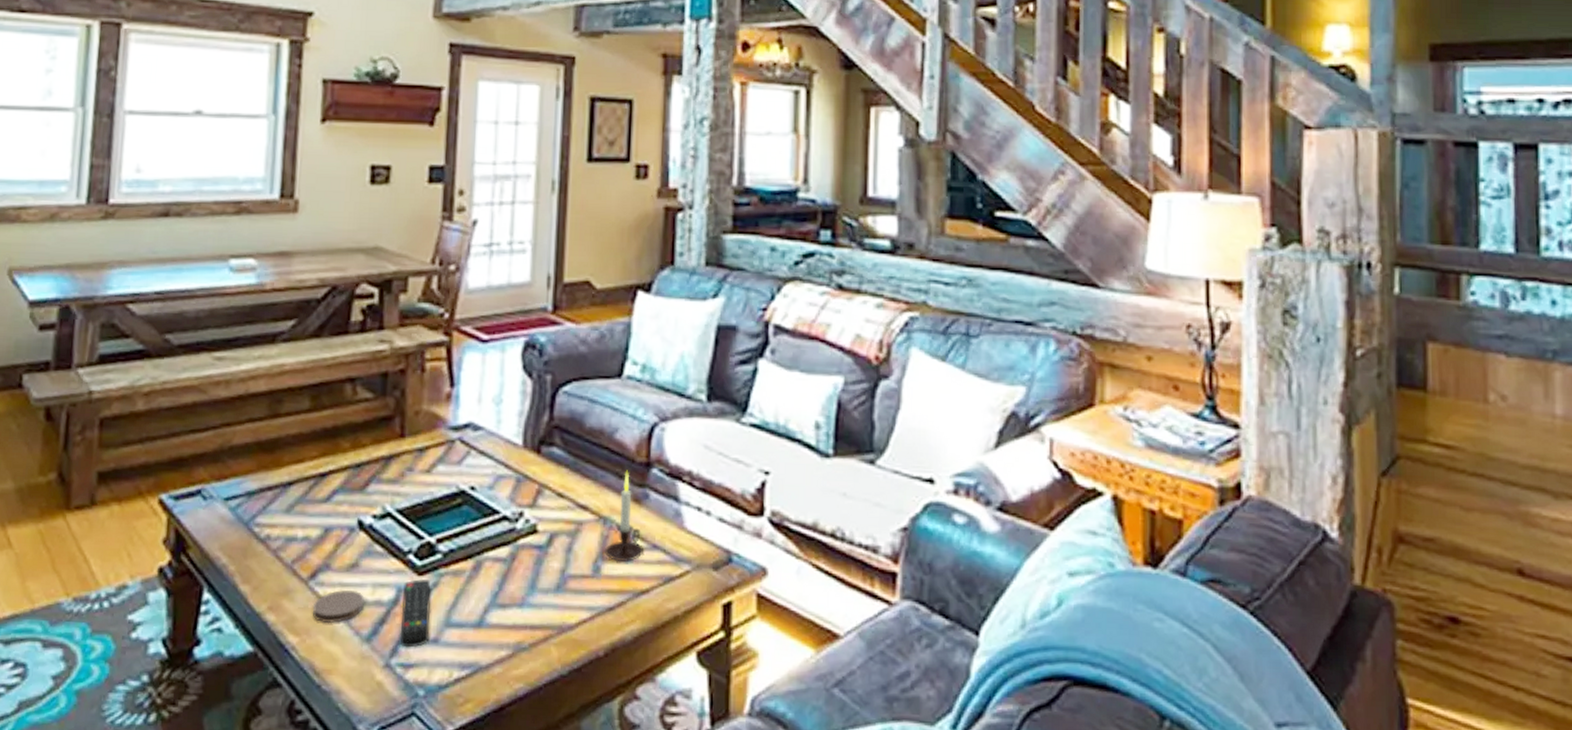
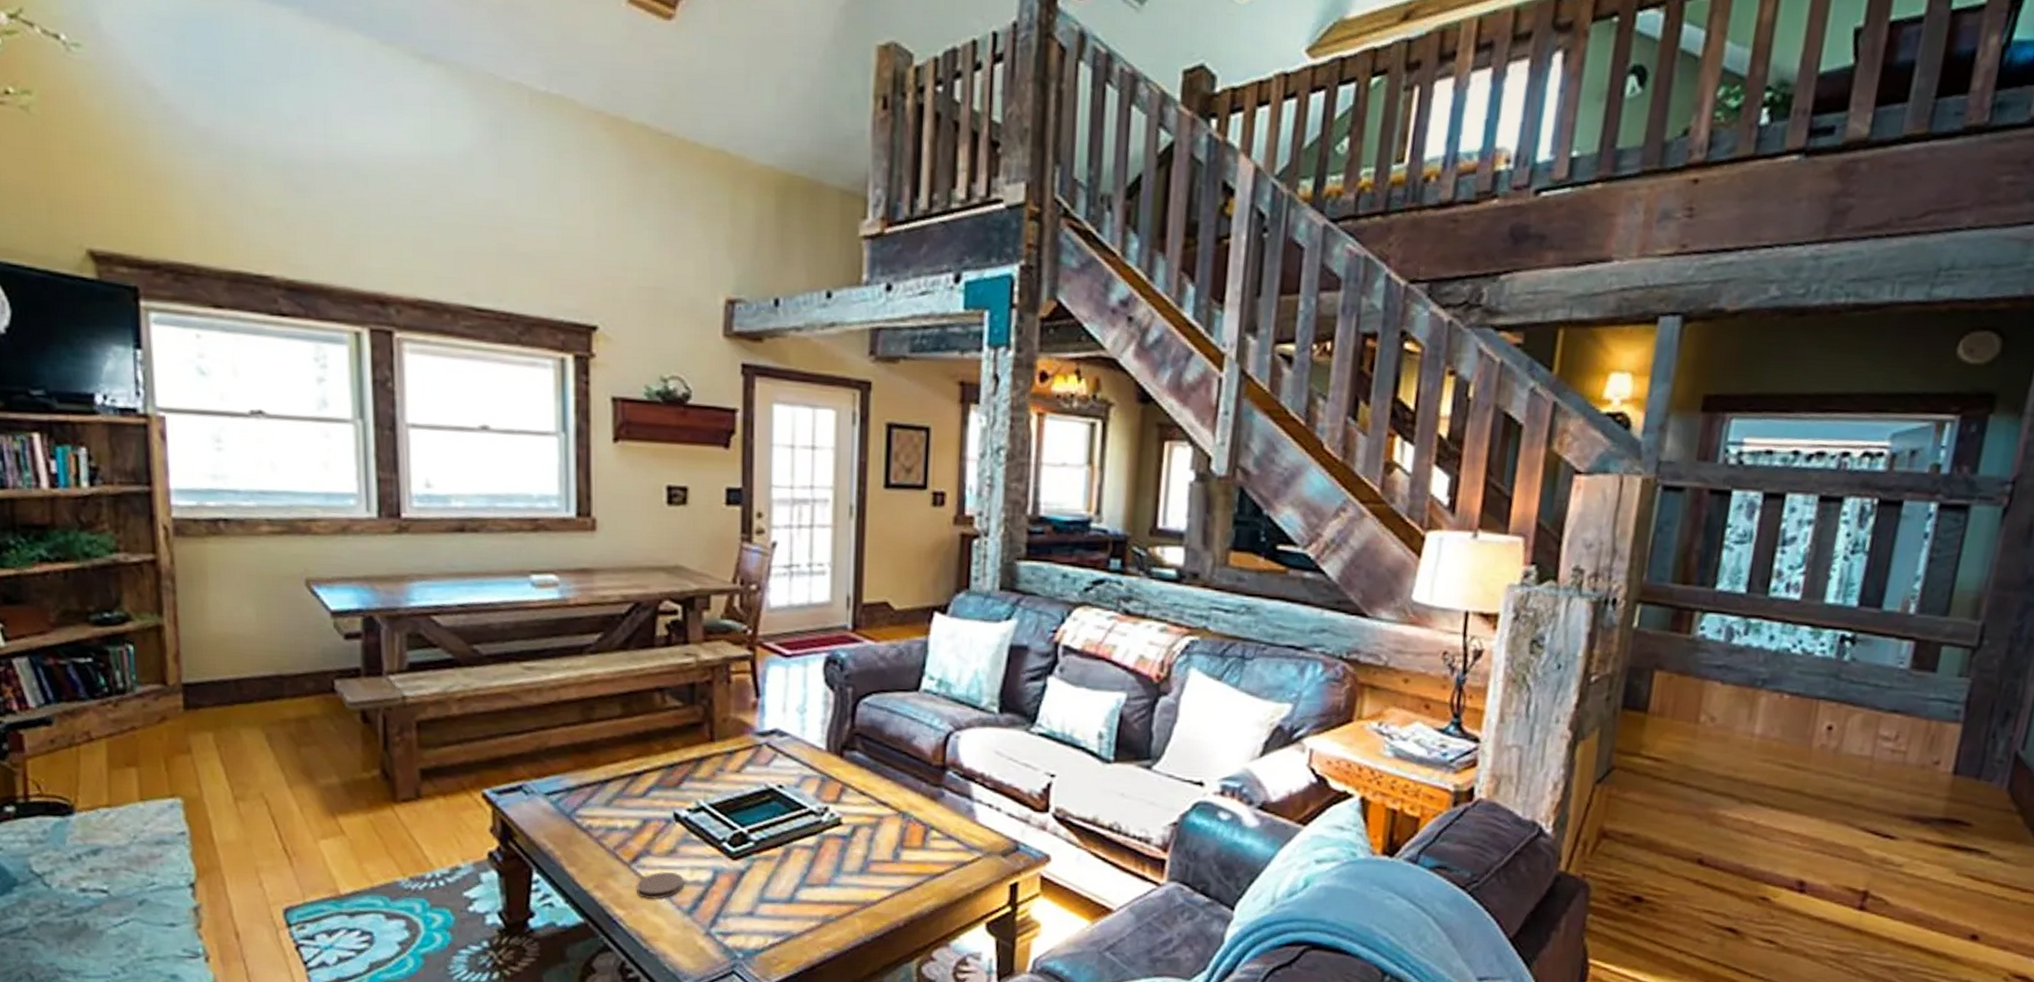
remote control: present [400,578,431,648] -> none [718,862,746,919]
candle: present [605,470,645,562] -> none [904,772,940,850]

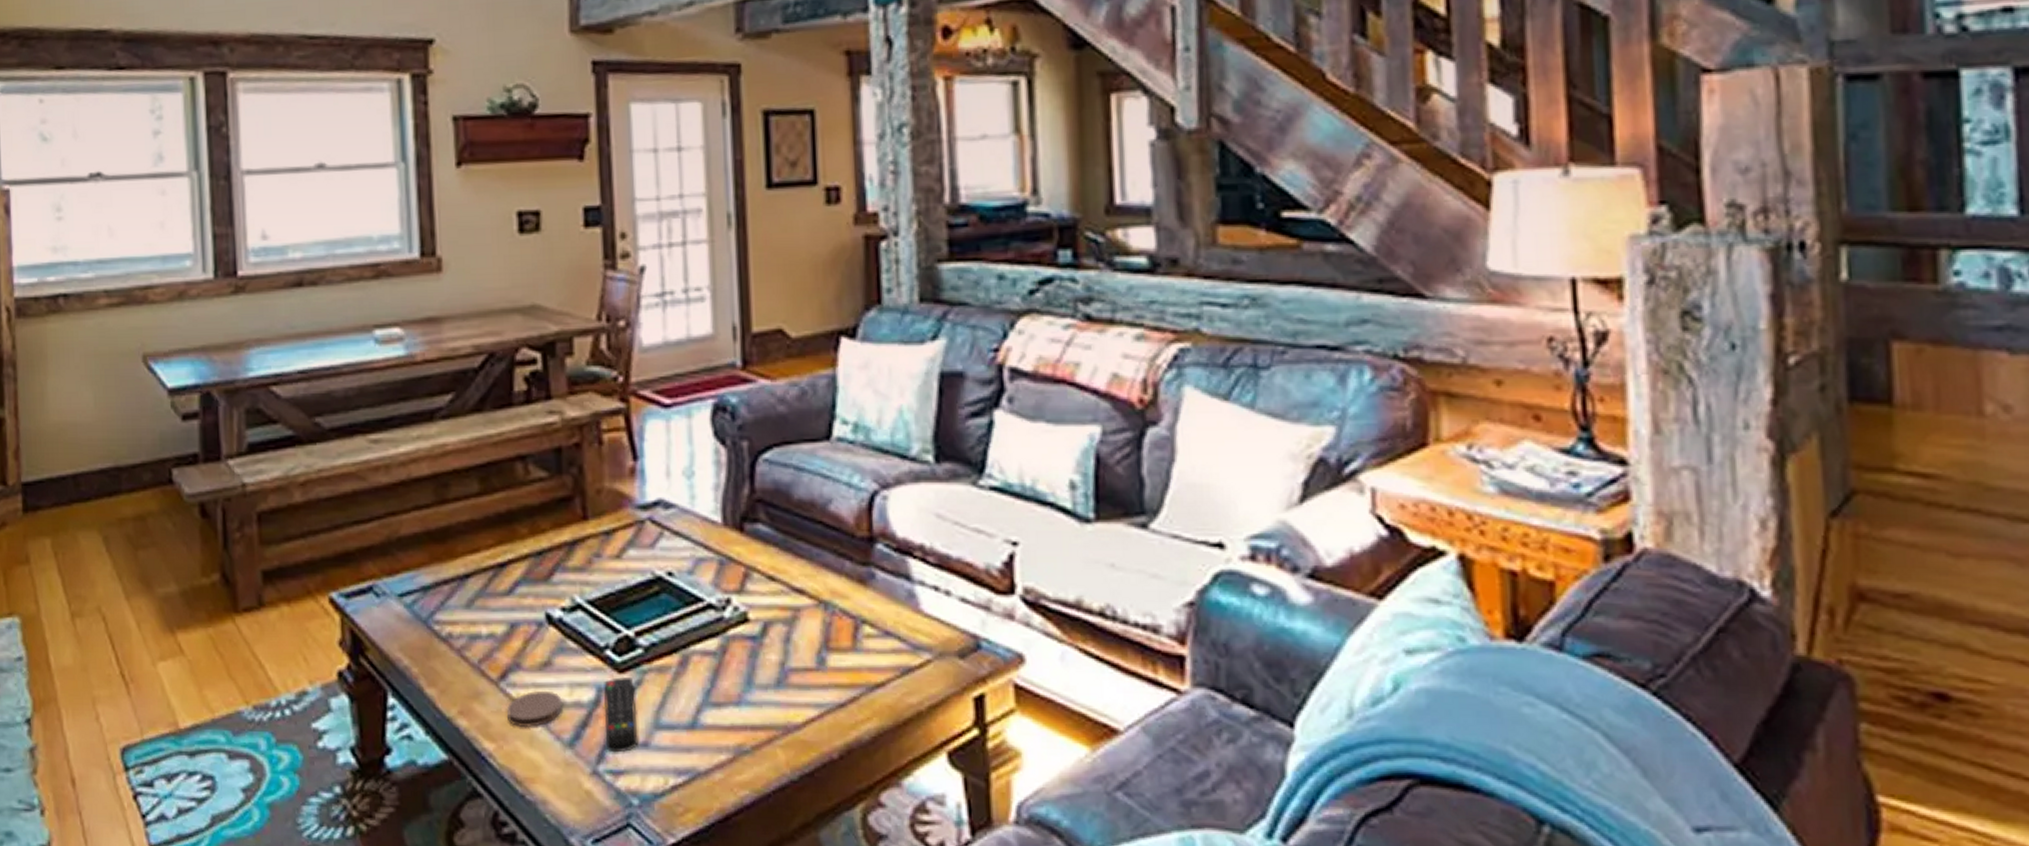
remote control: none [718,862,746,919] -> present [604,676,639,753]

